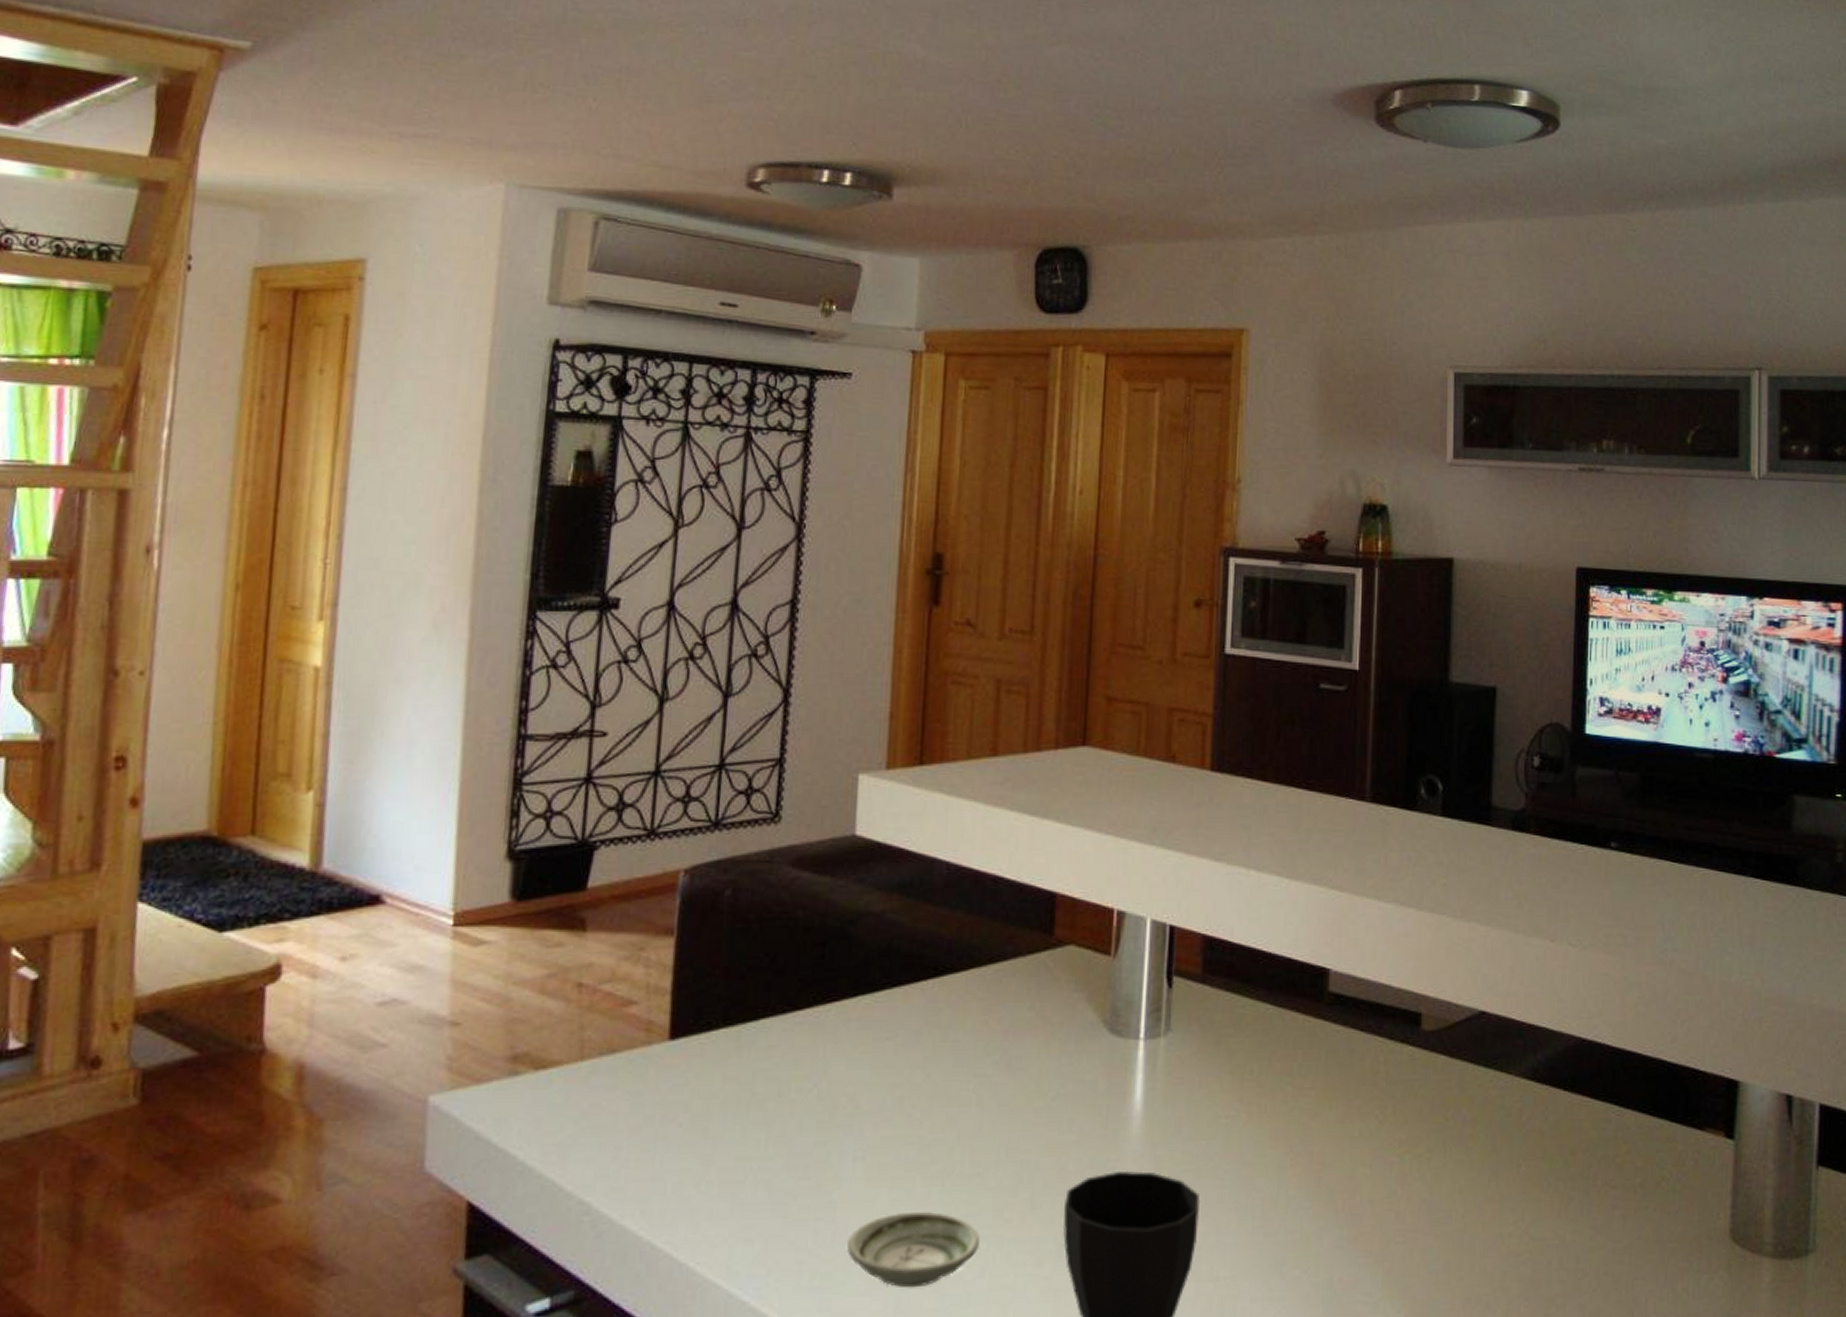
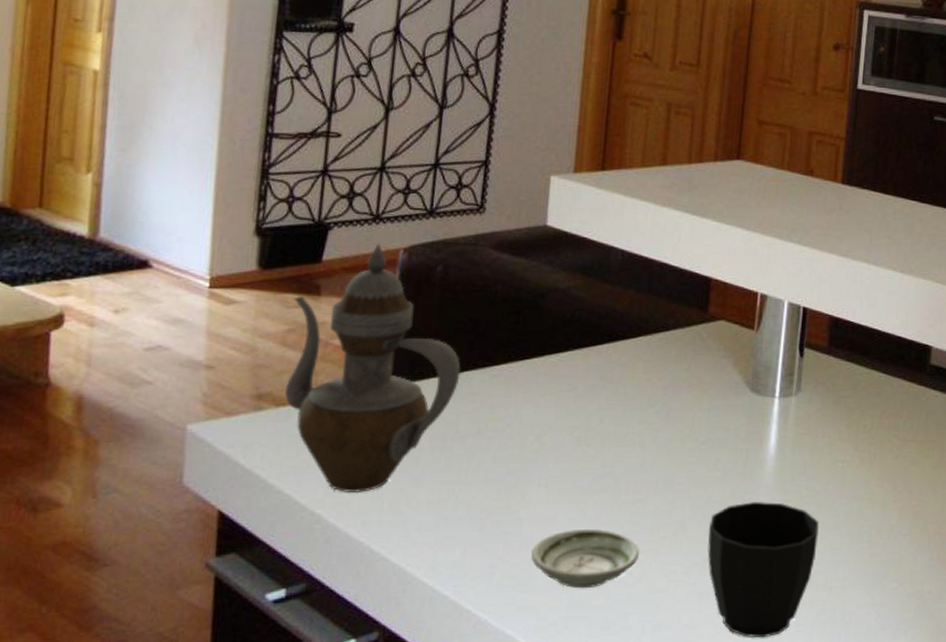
teapot: none [544,865,757,1176] -> present [284,244,461,494]

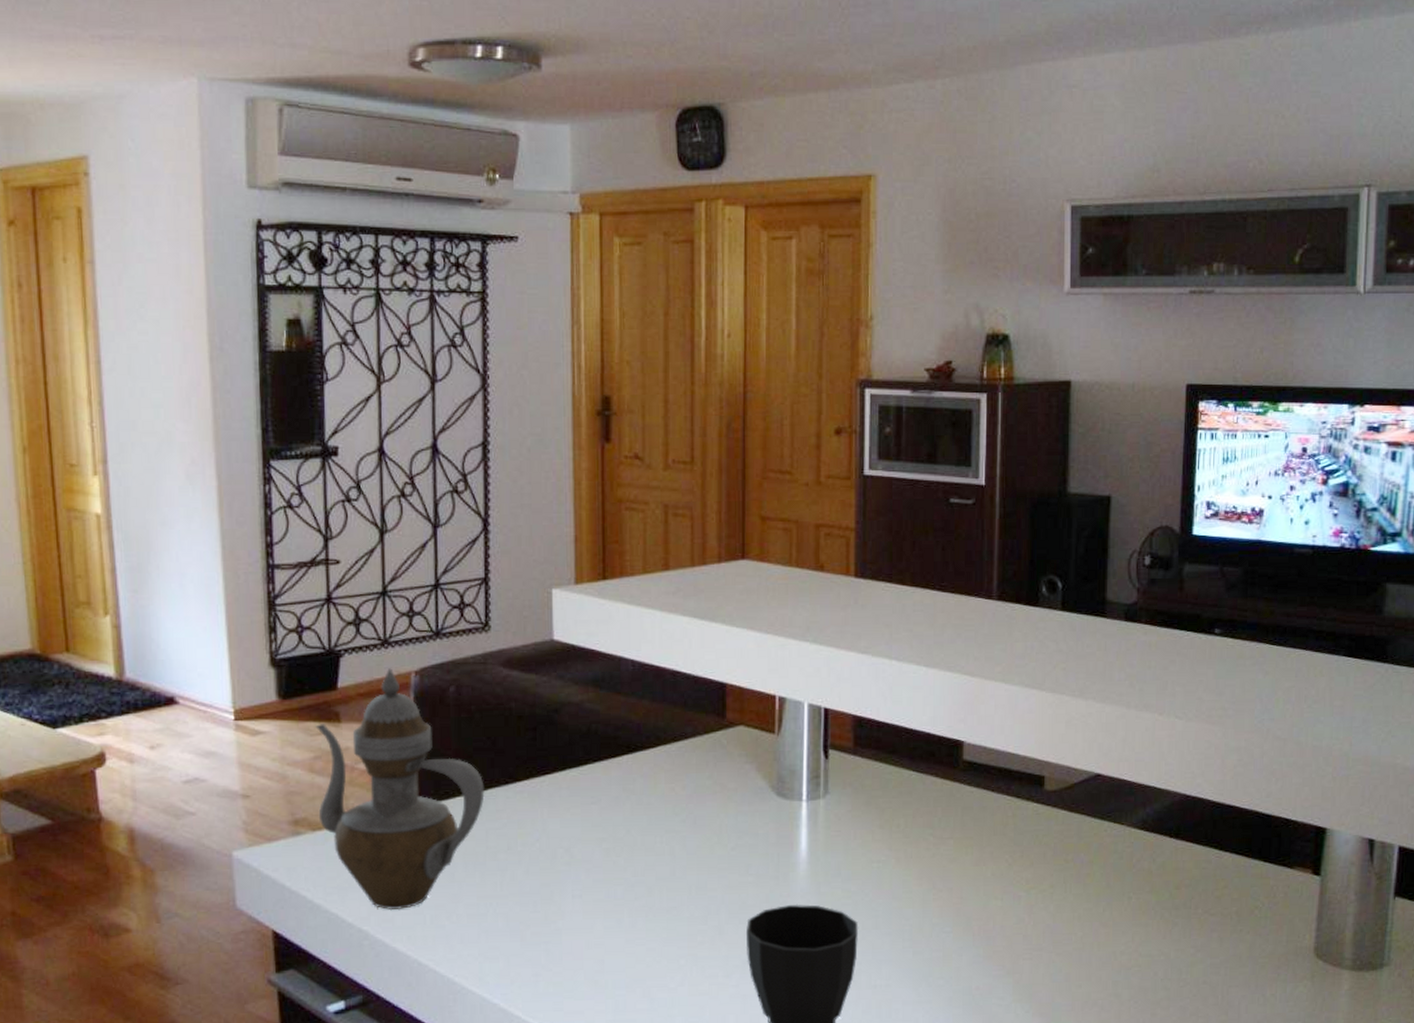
saucer: present [531,528,639,589] -> none [573,936,678,994]

